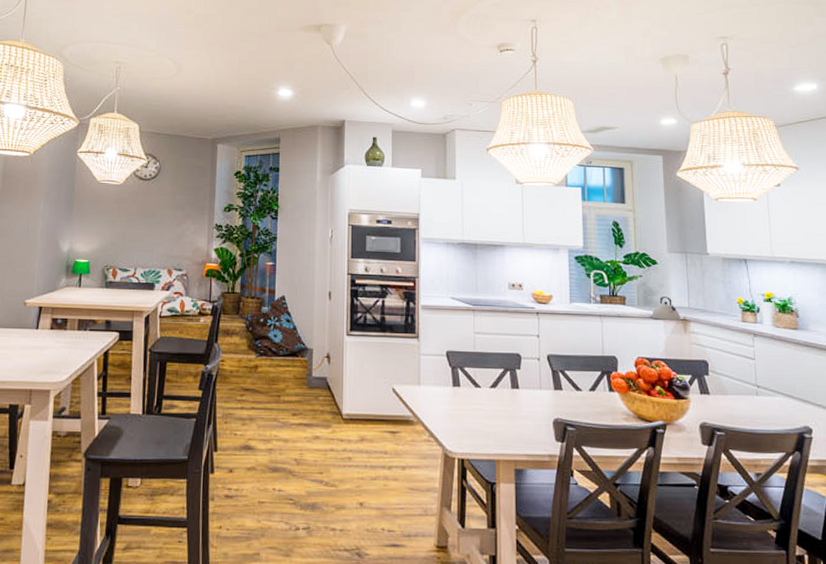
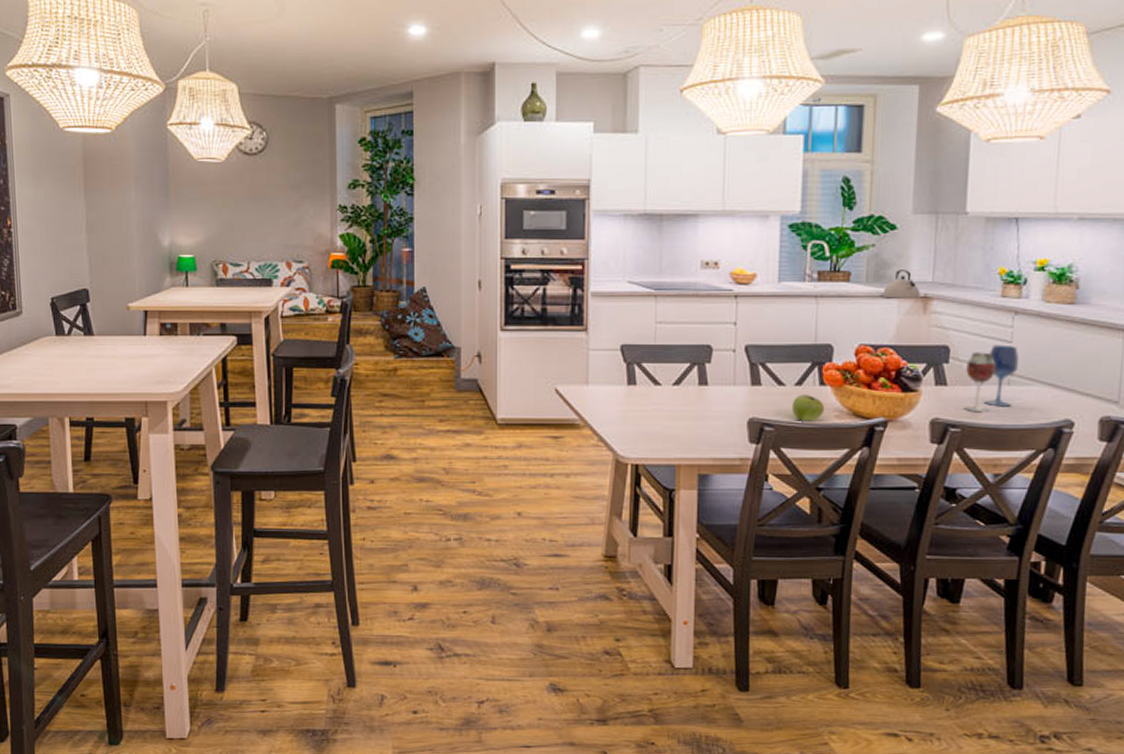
fruit: none [588,398,615,423] -> present [791,394,825,421]
wineglass: none [722,366,746,419] -> present [964,352,997,413]
wineglass: none [739,361,763,414] -> present [985,344,1020,407]

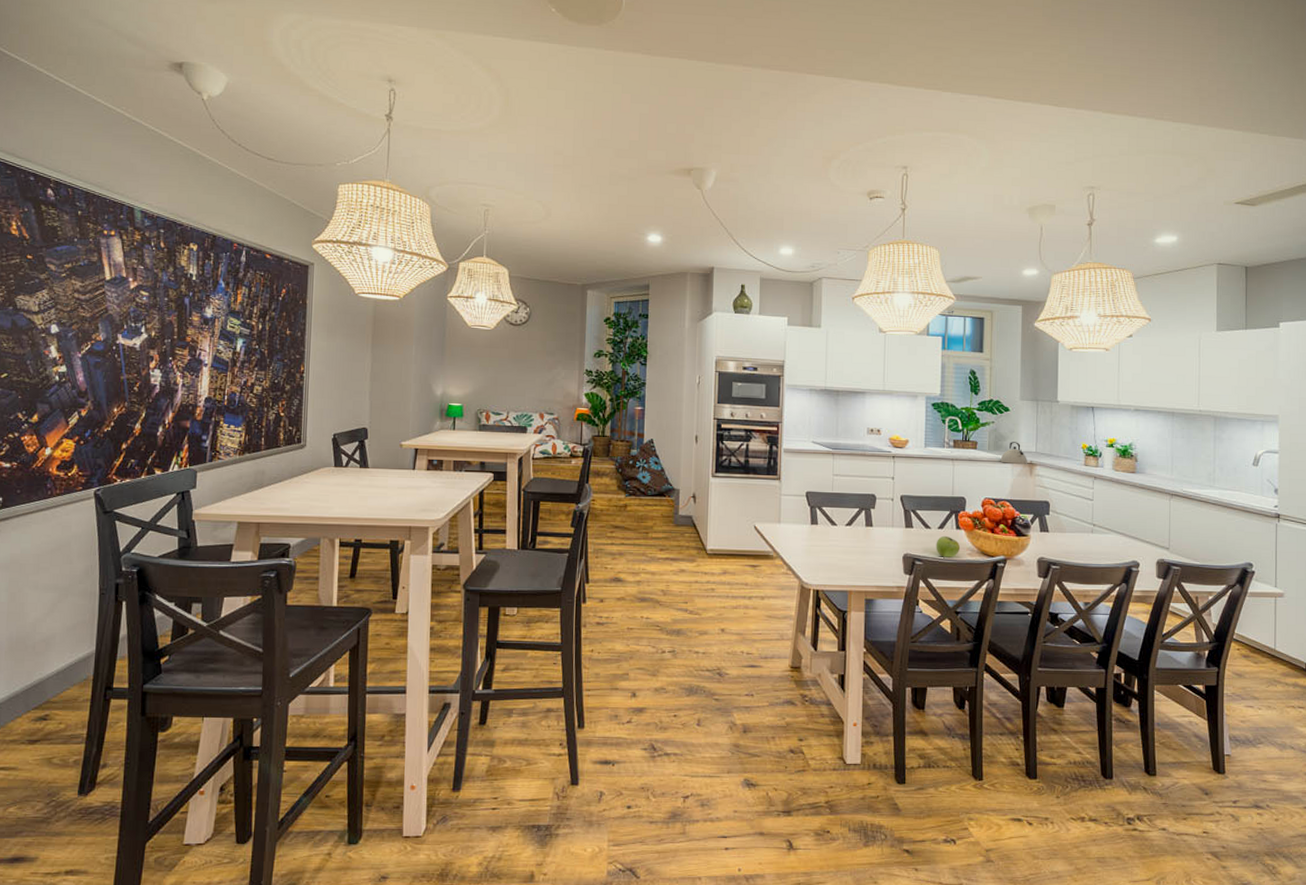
wineglass: present [964,352,997,413] -> none [1061,507,1083,554]
wineglass: present [985,344,1020,407] -> none [1076,501,1099,550]

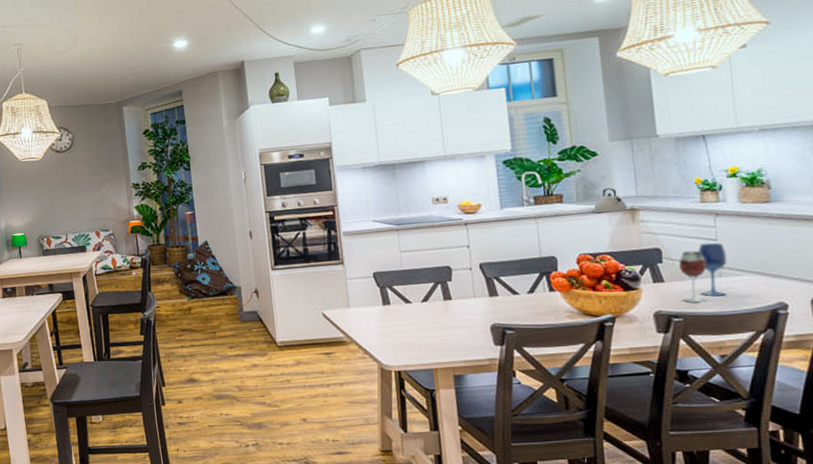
fruit: present [936,535,961,558] -> none [527,300,557,323]
wineglass: none [1061,507,1083,554] -> present [679,250,707,304]
wineglass: none [1076,501,1099,550] -> present [698,242,728,297]

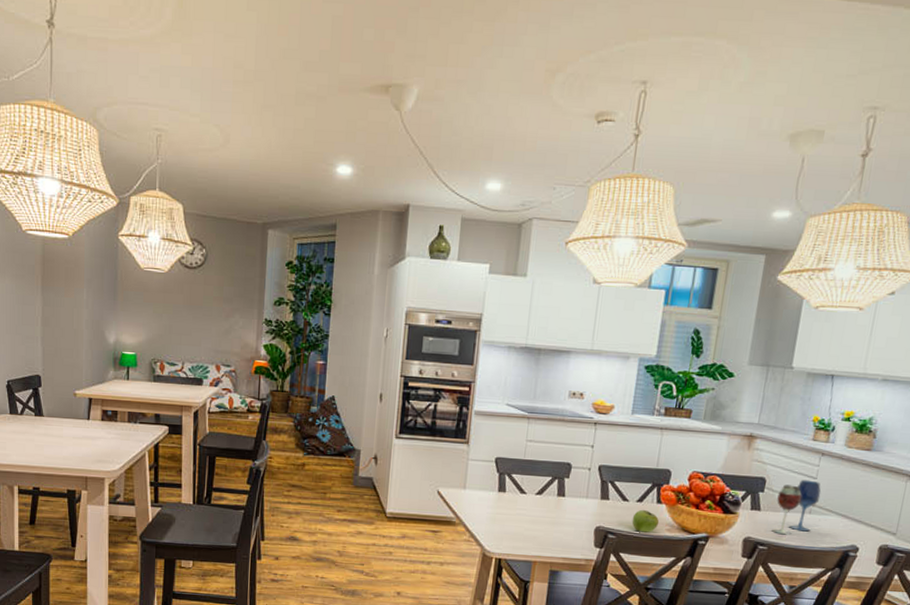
fruit: none [527,300,557,323] -> present [632,509,660,533]
kettle: present [593,188,629,214] -> none [716,411,748,438]

